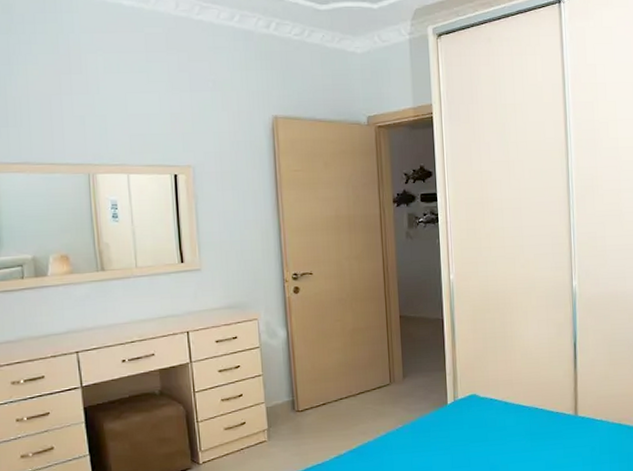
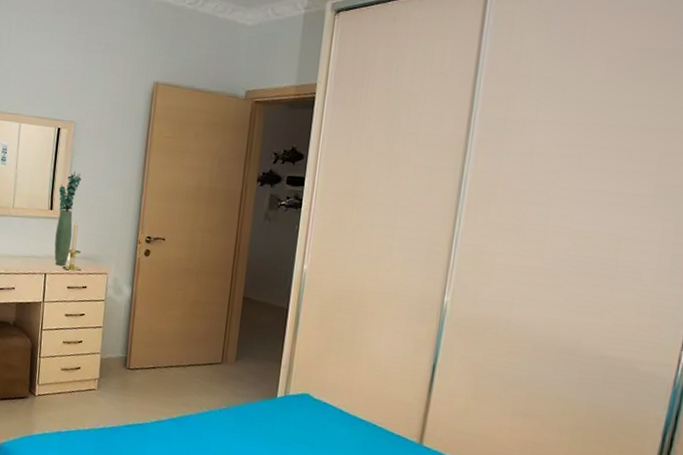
vase: none [187,218,212,321] -> present [54,171,81,266]
candle: none [206,270,228,324] -> present [62,221,81,272]

